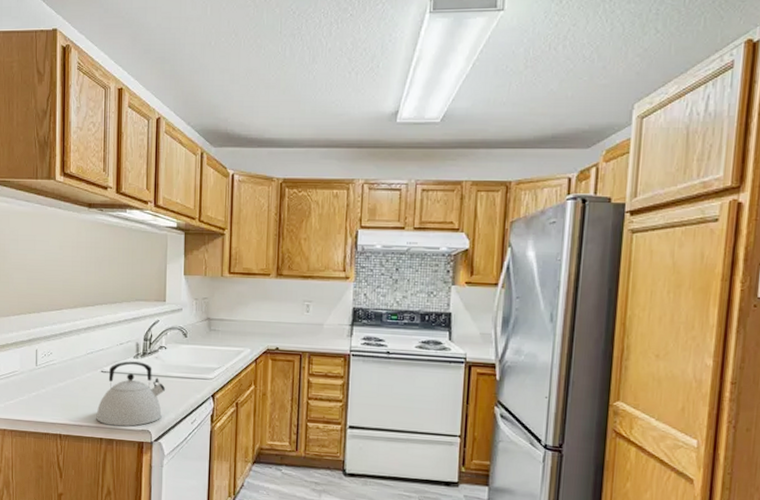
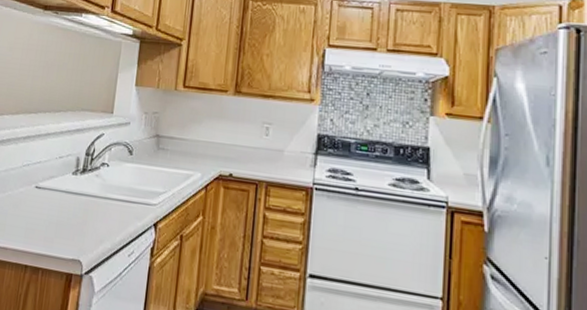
kettle: present [96,361,166,427] -> none [23,177,104,254]

